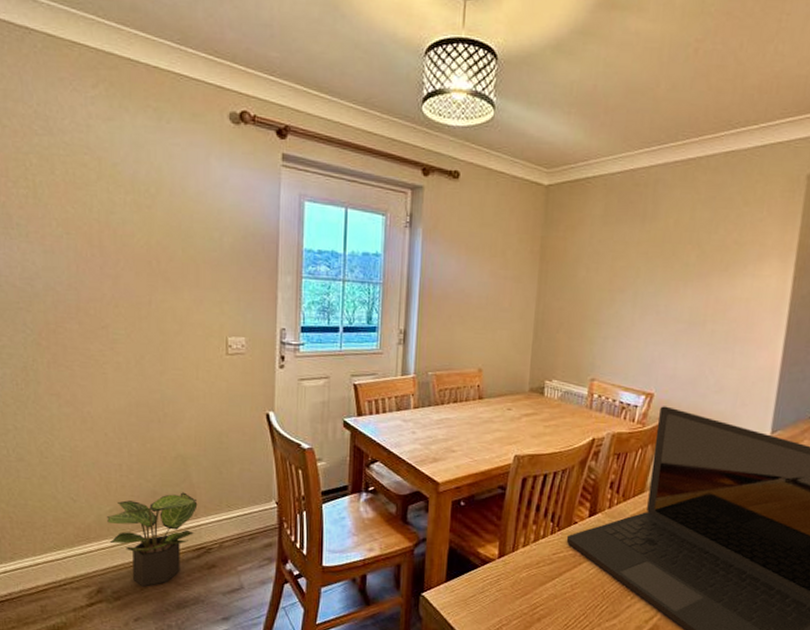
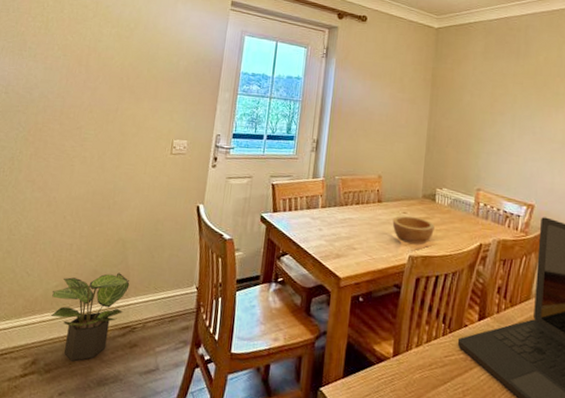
bowl: none [495,412,543,444] -> present [392,215,435,246]

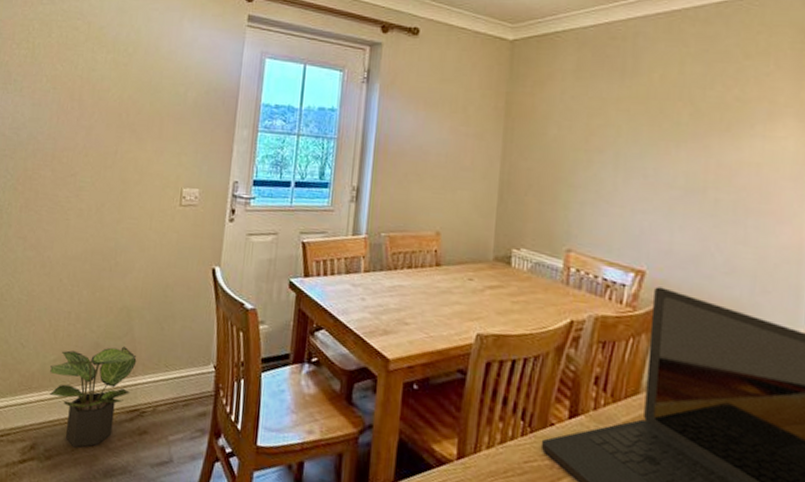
bowl: present [392,215,435,246] -> none [454,283,510,321]

